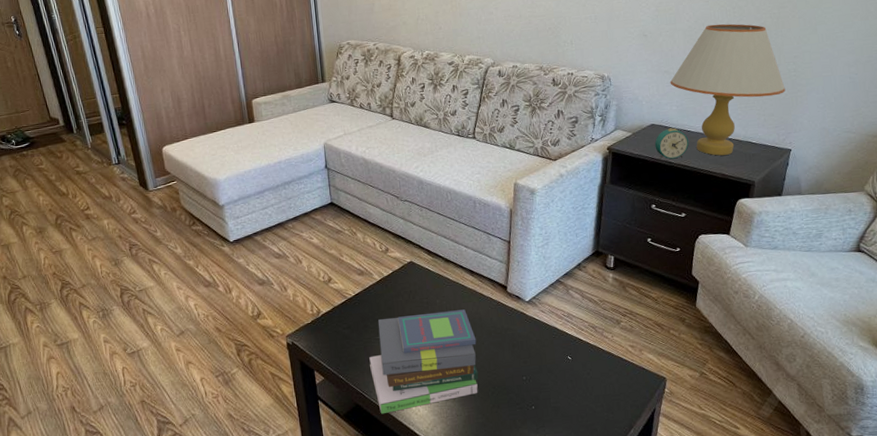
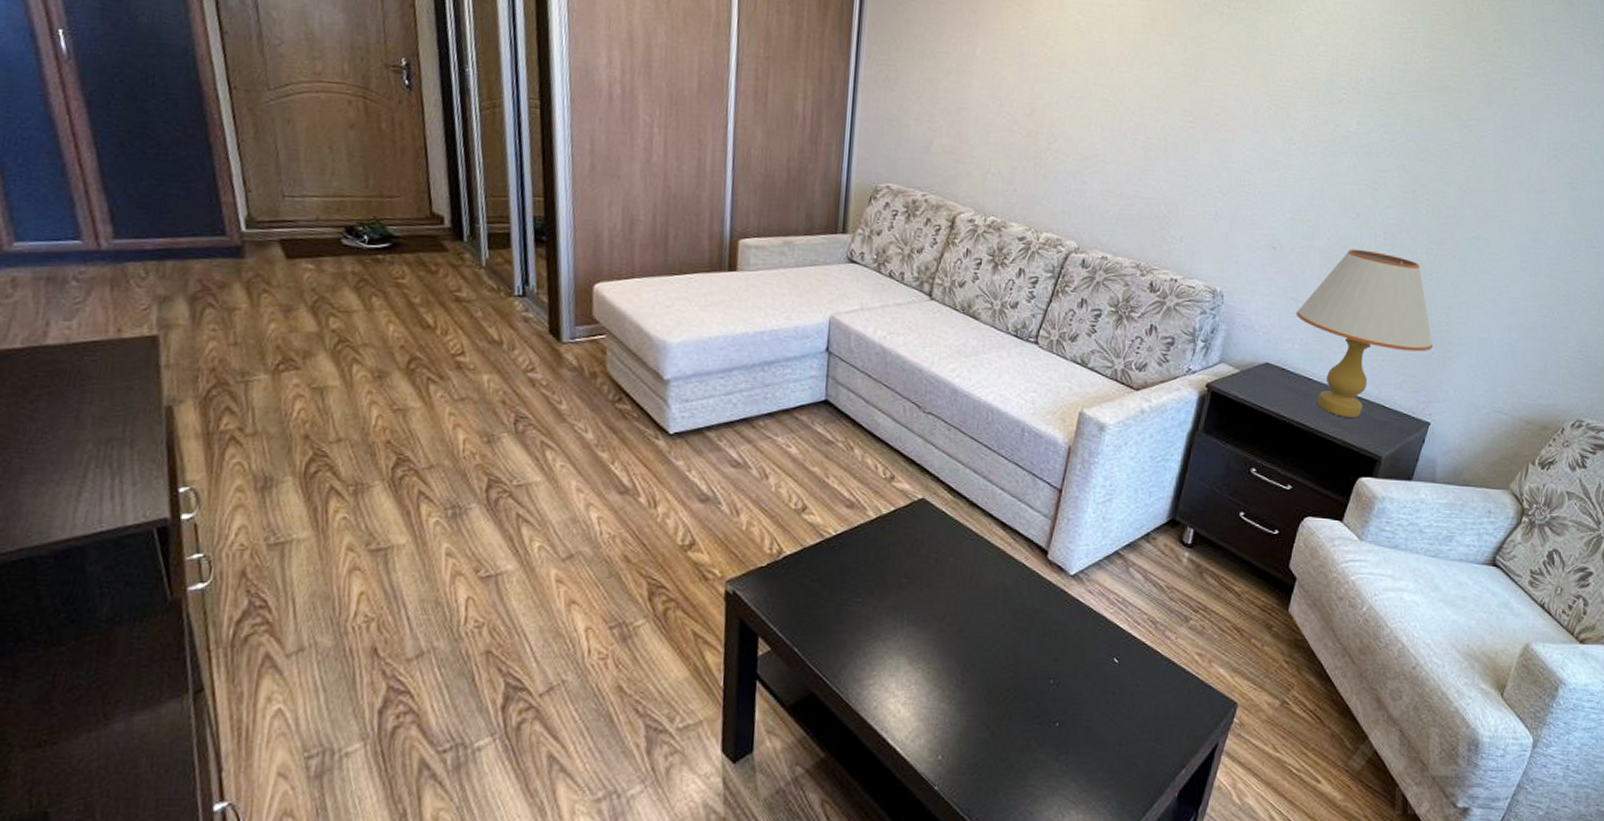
books: present [369,309,479,415] -> none [839,573,995,712]
alarm clock: present [654,128,689,159] -> none [1266,371,1309,413]

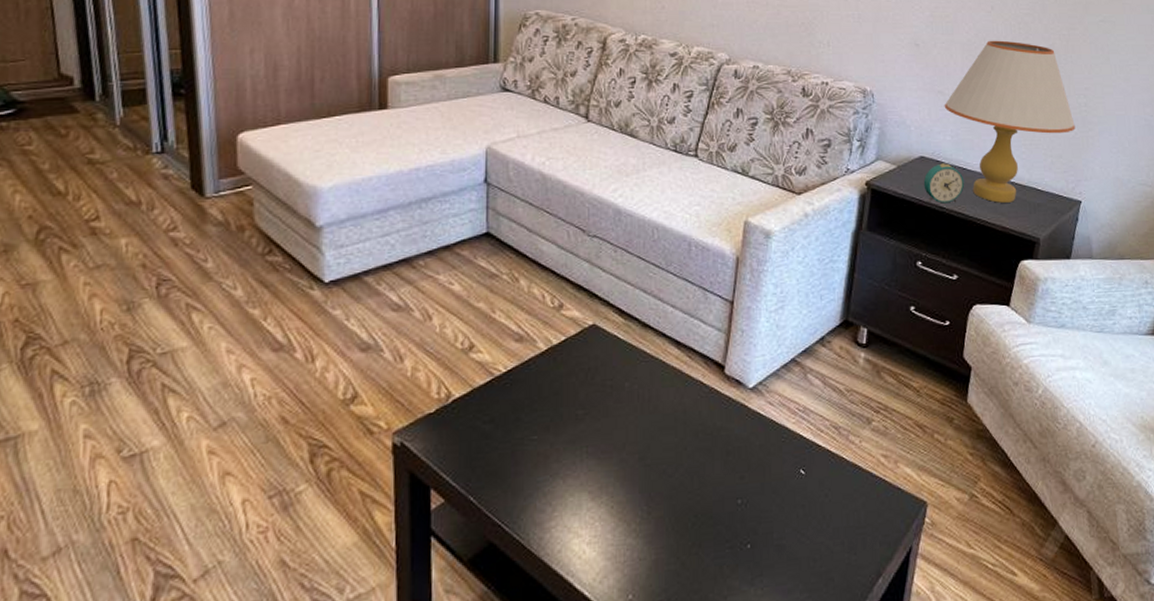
alarm clock: none [1266,371,1309,413] -> present [923,163,965,203]

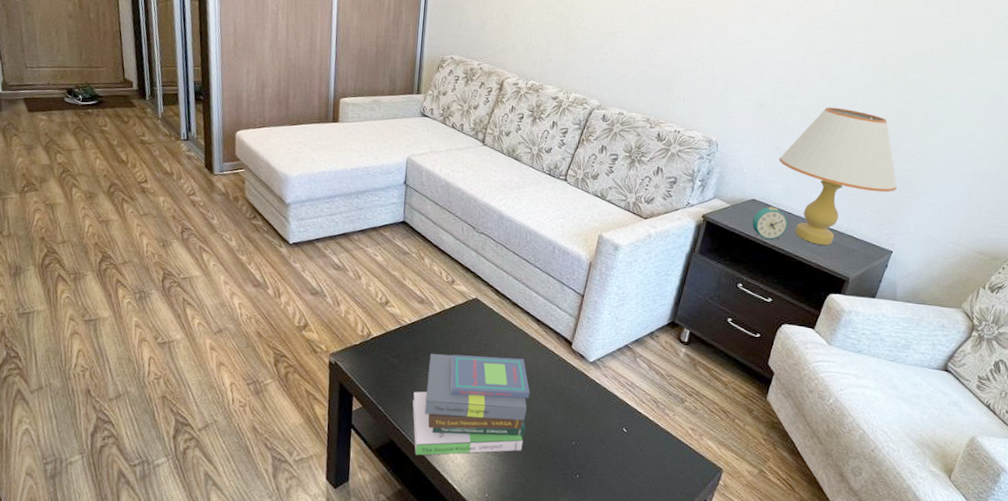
books: none [517,397,676,559] -> present [412,354,530,456]

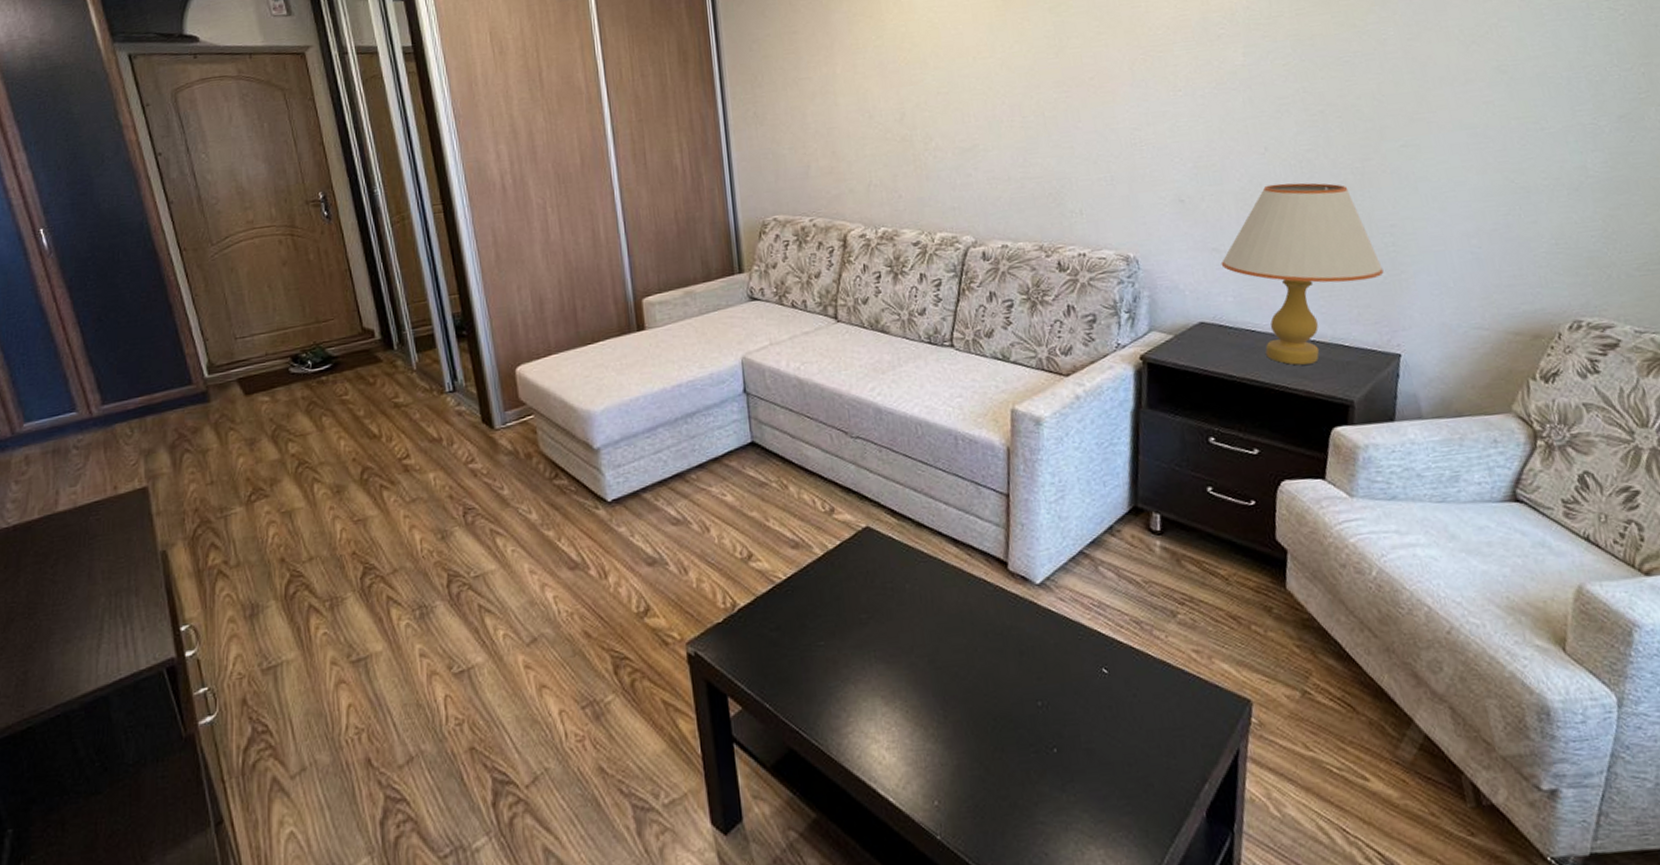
books: present [412,354,530,456] -> none [808,598,972,765]
alarm clock: present [752,206,789,240] -> none [1206,327,1256,372]

